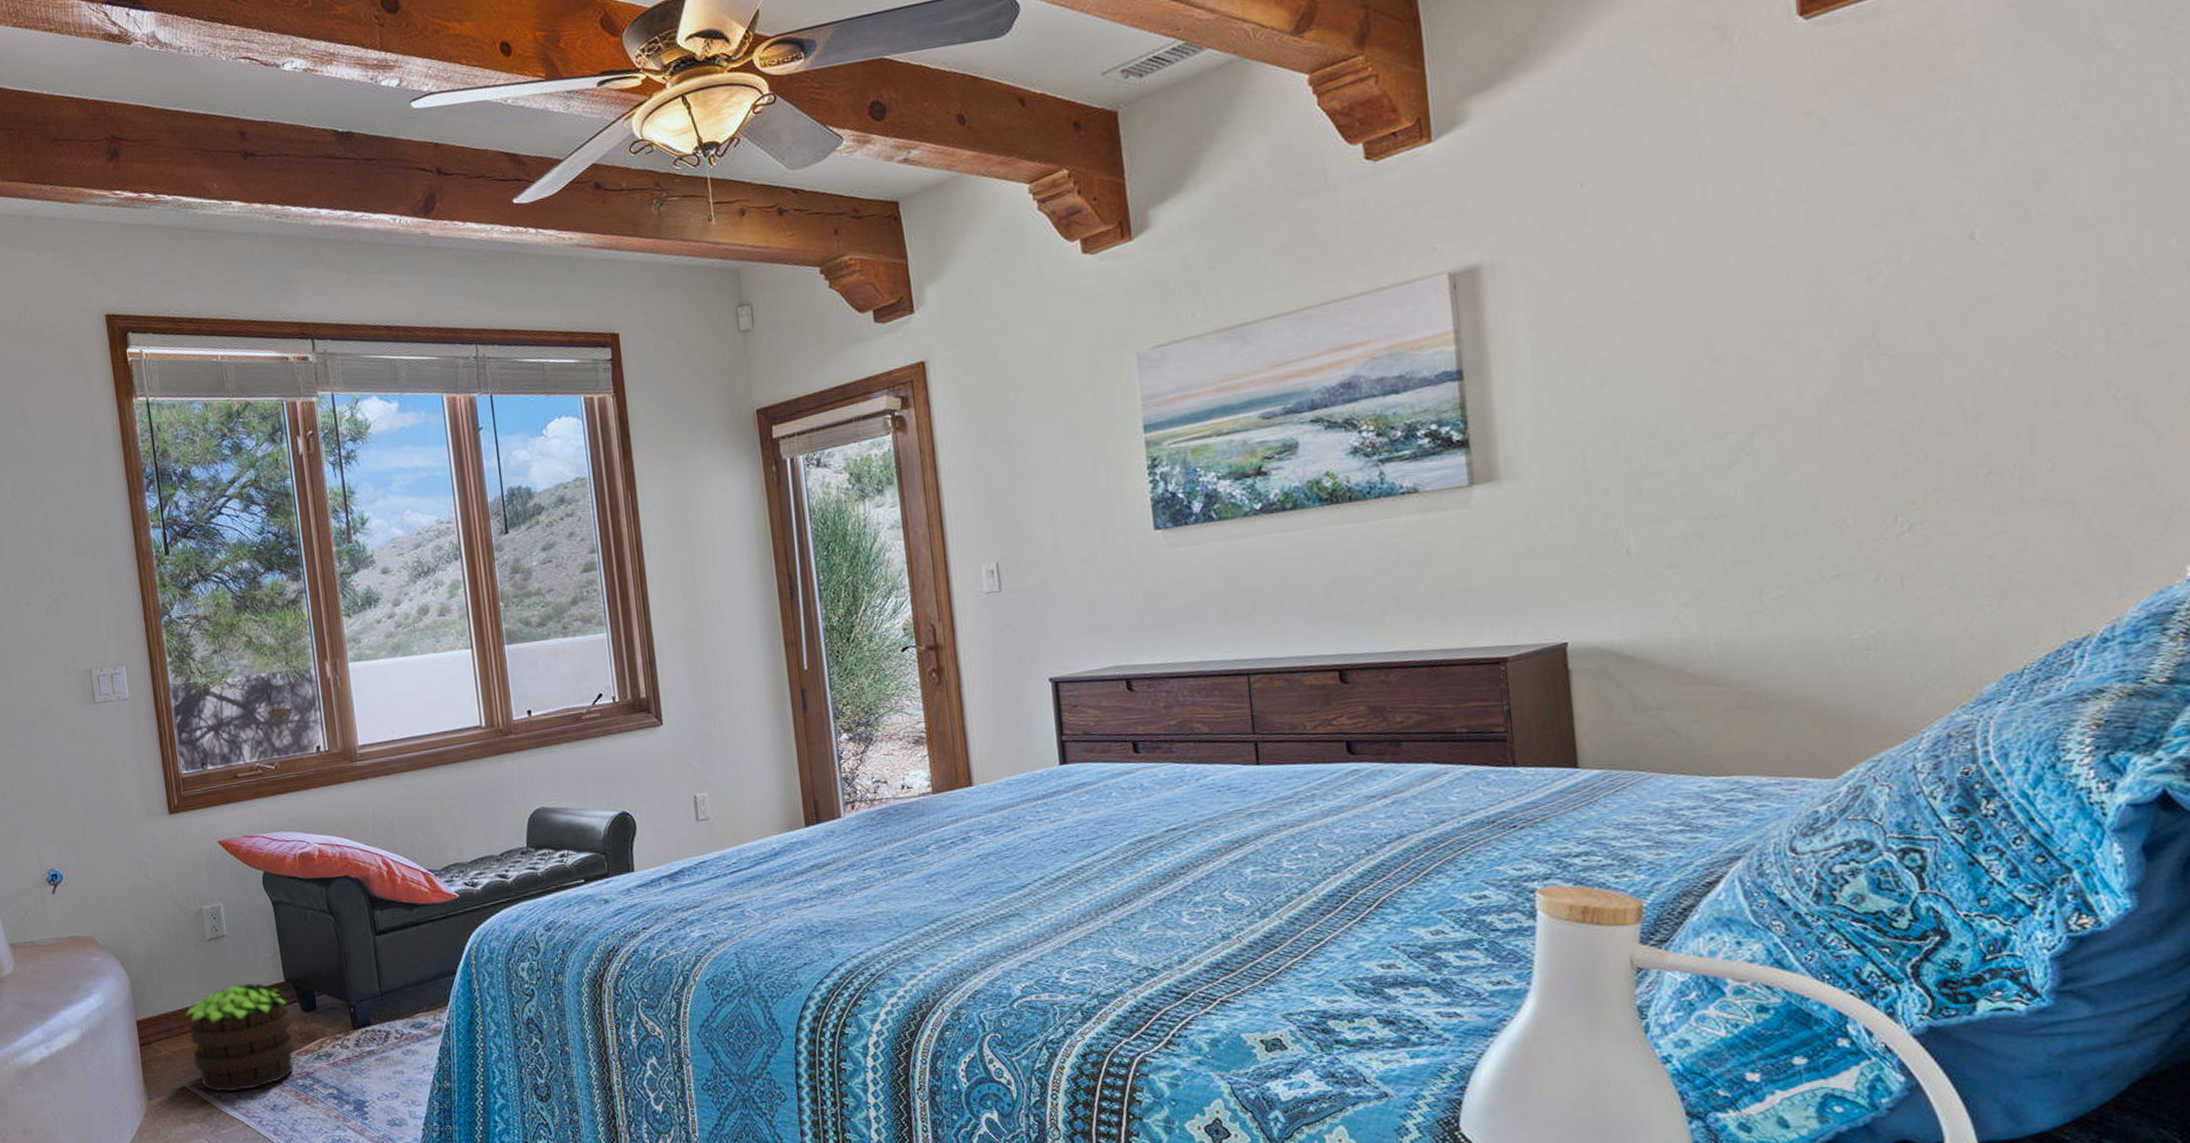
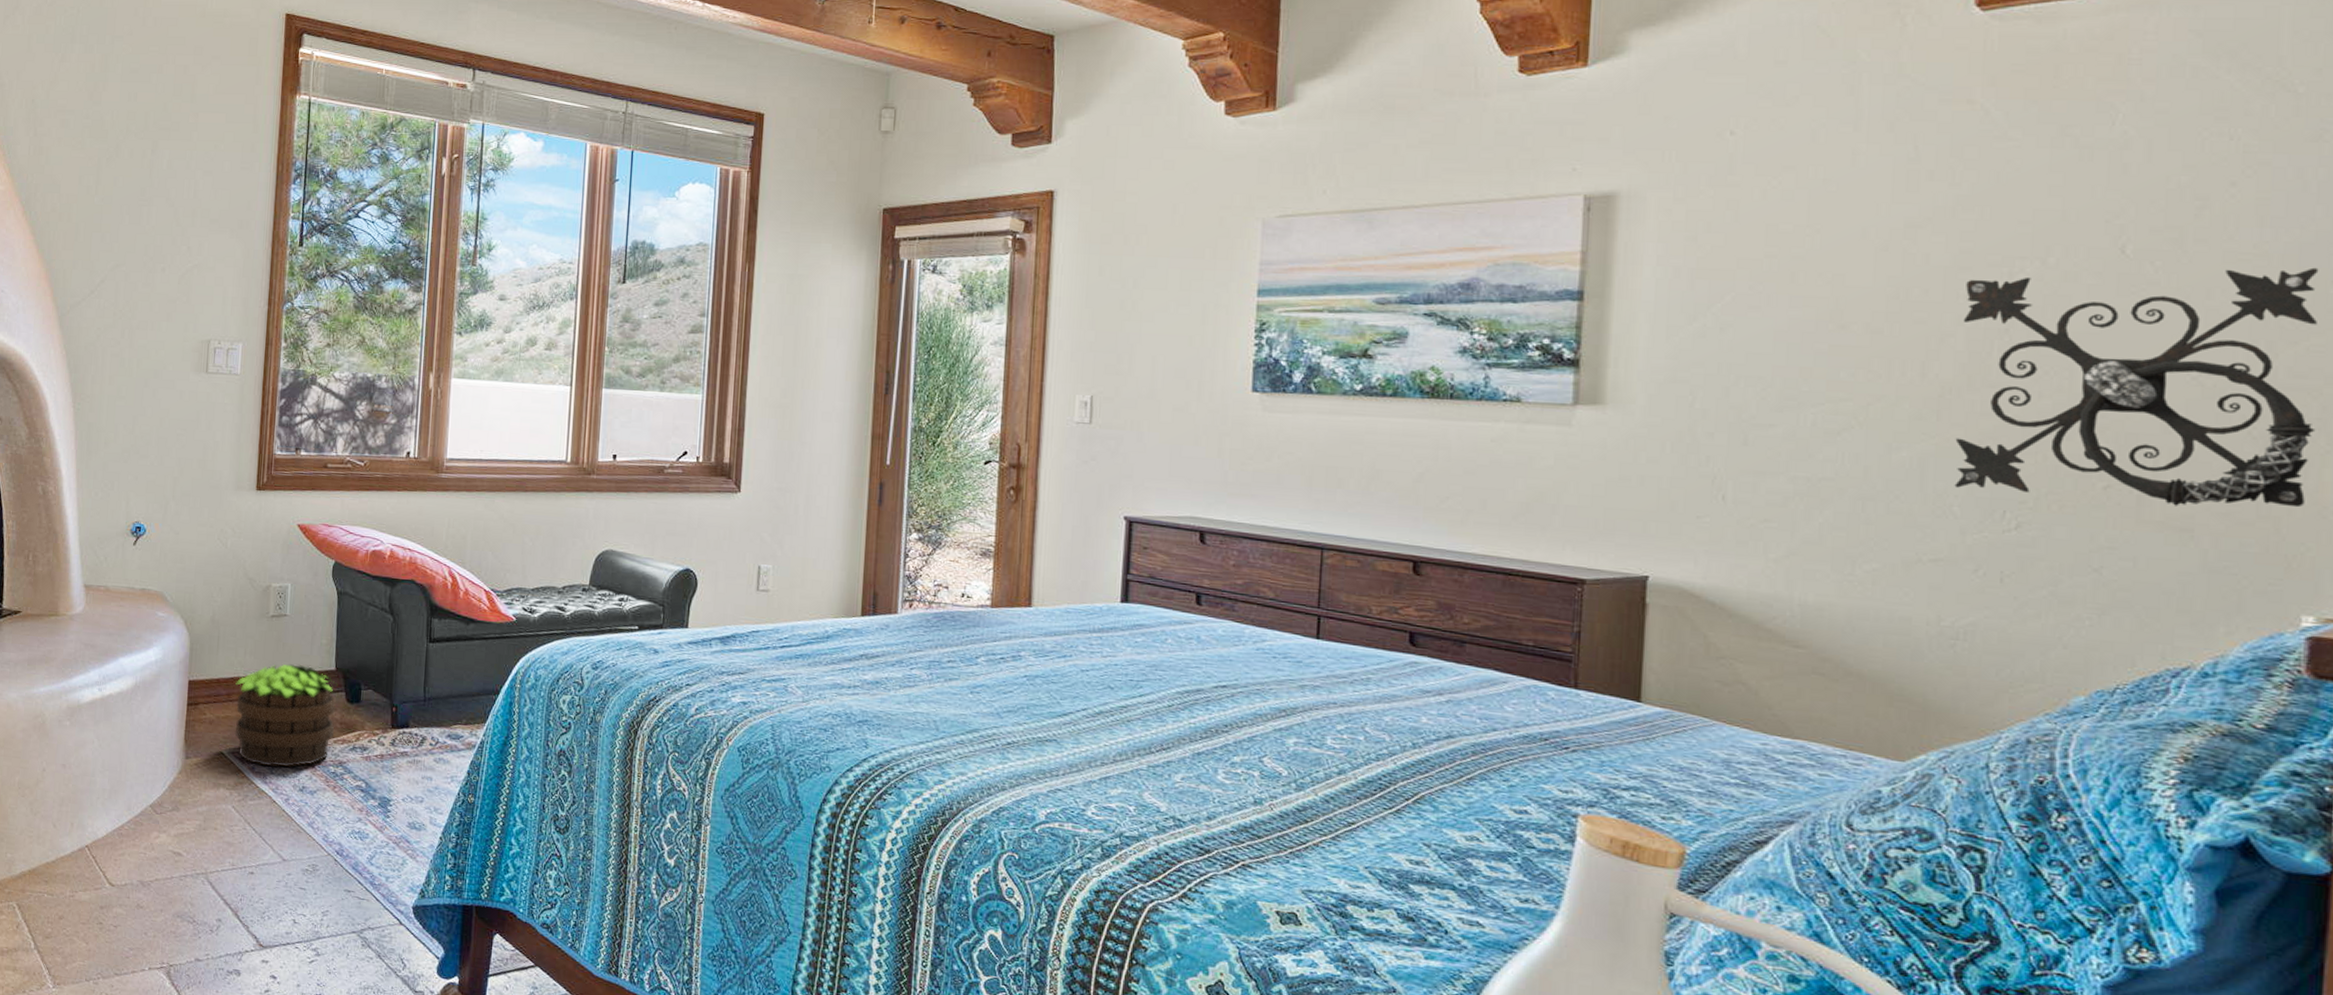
wall ornament: none [1828,221,2176,501] -> present [1954,267,2319,508]

